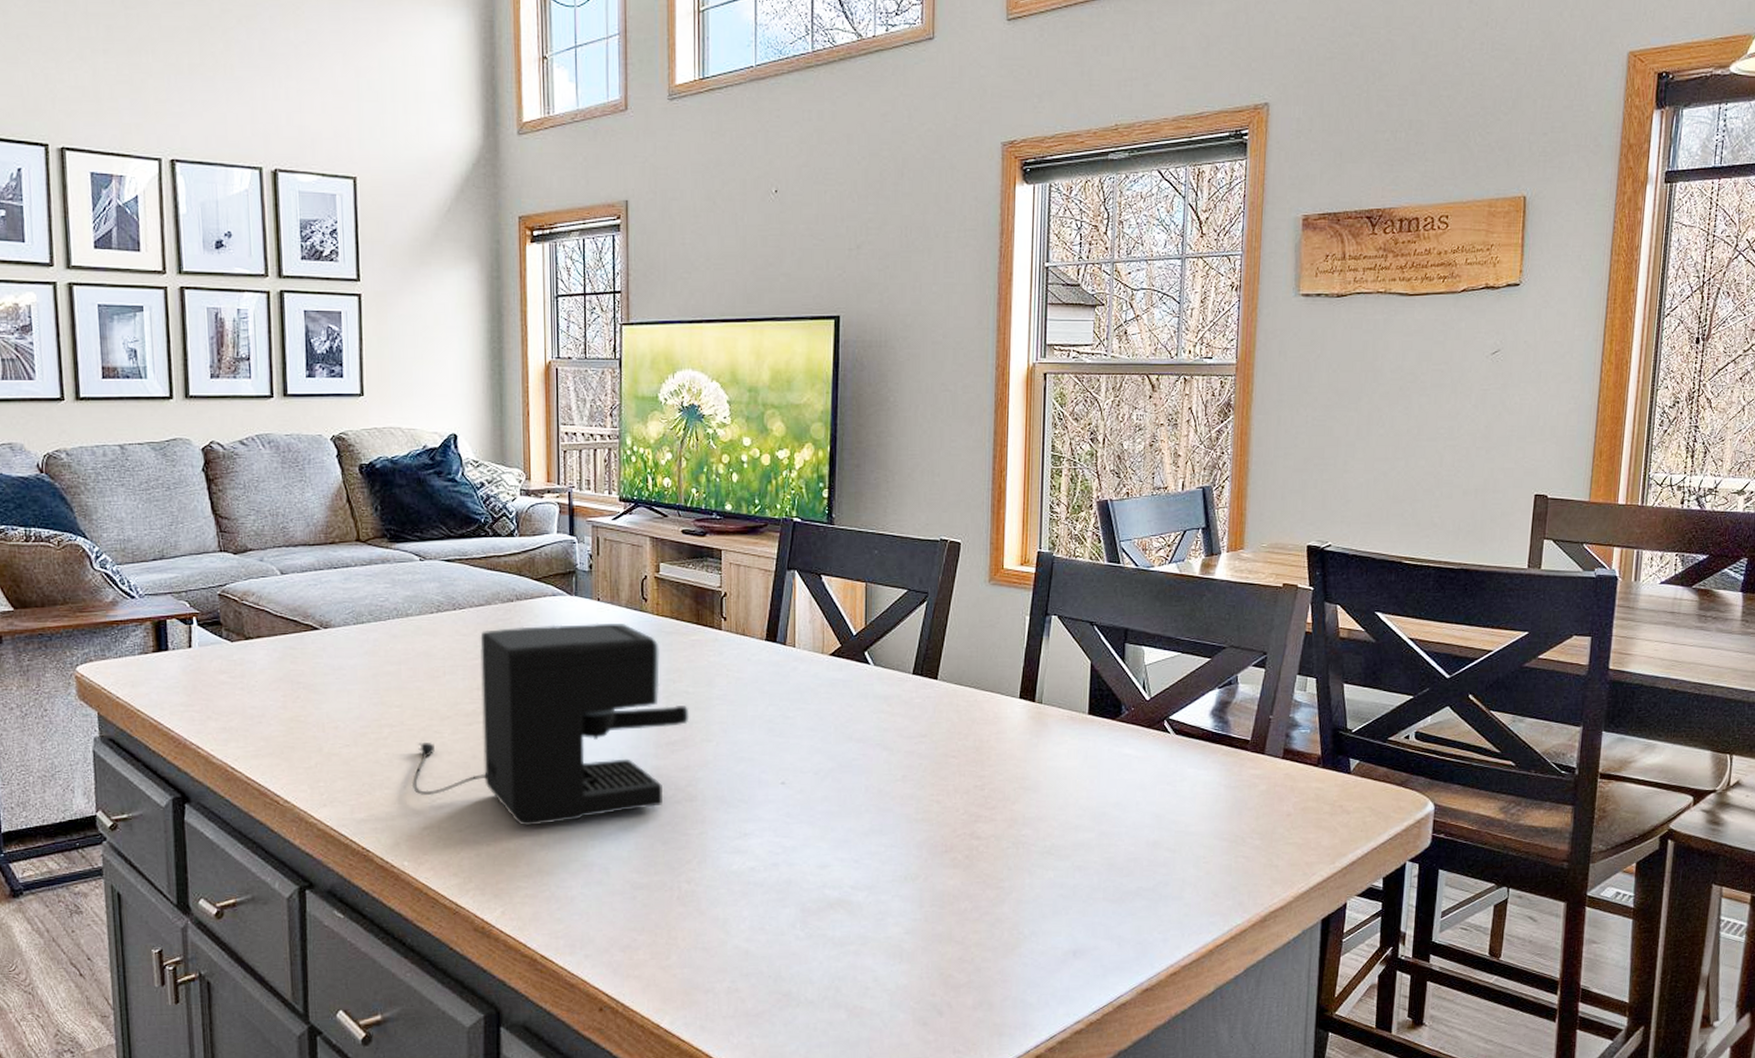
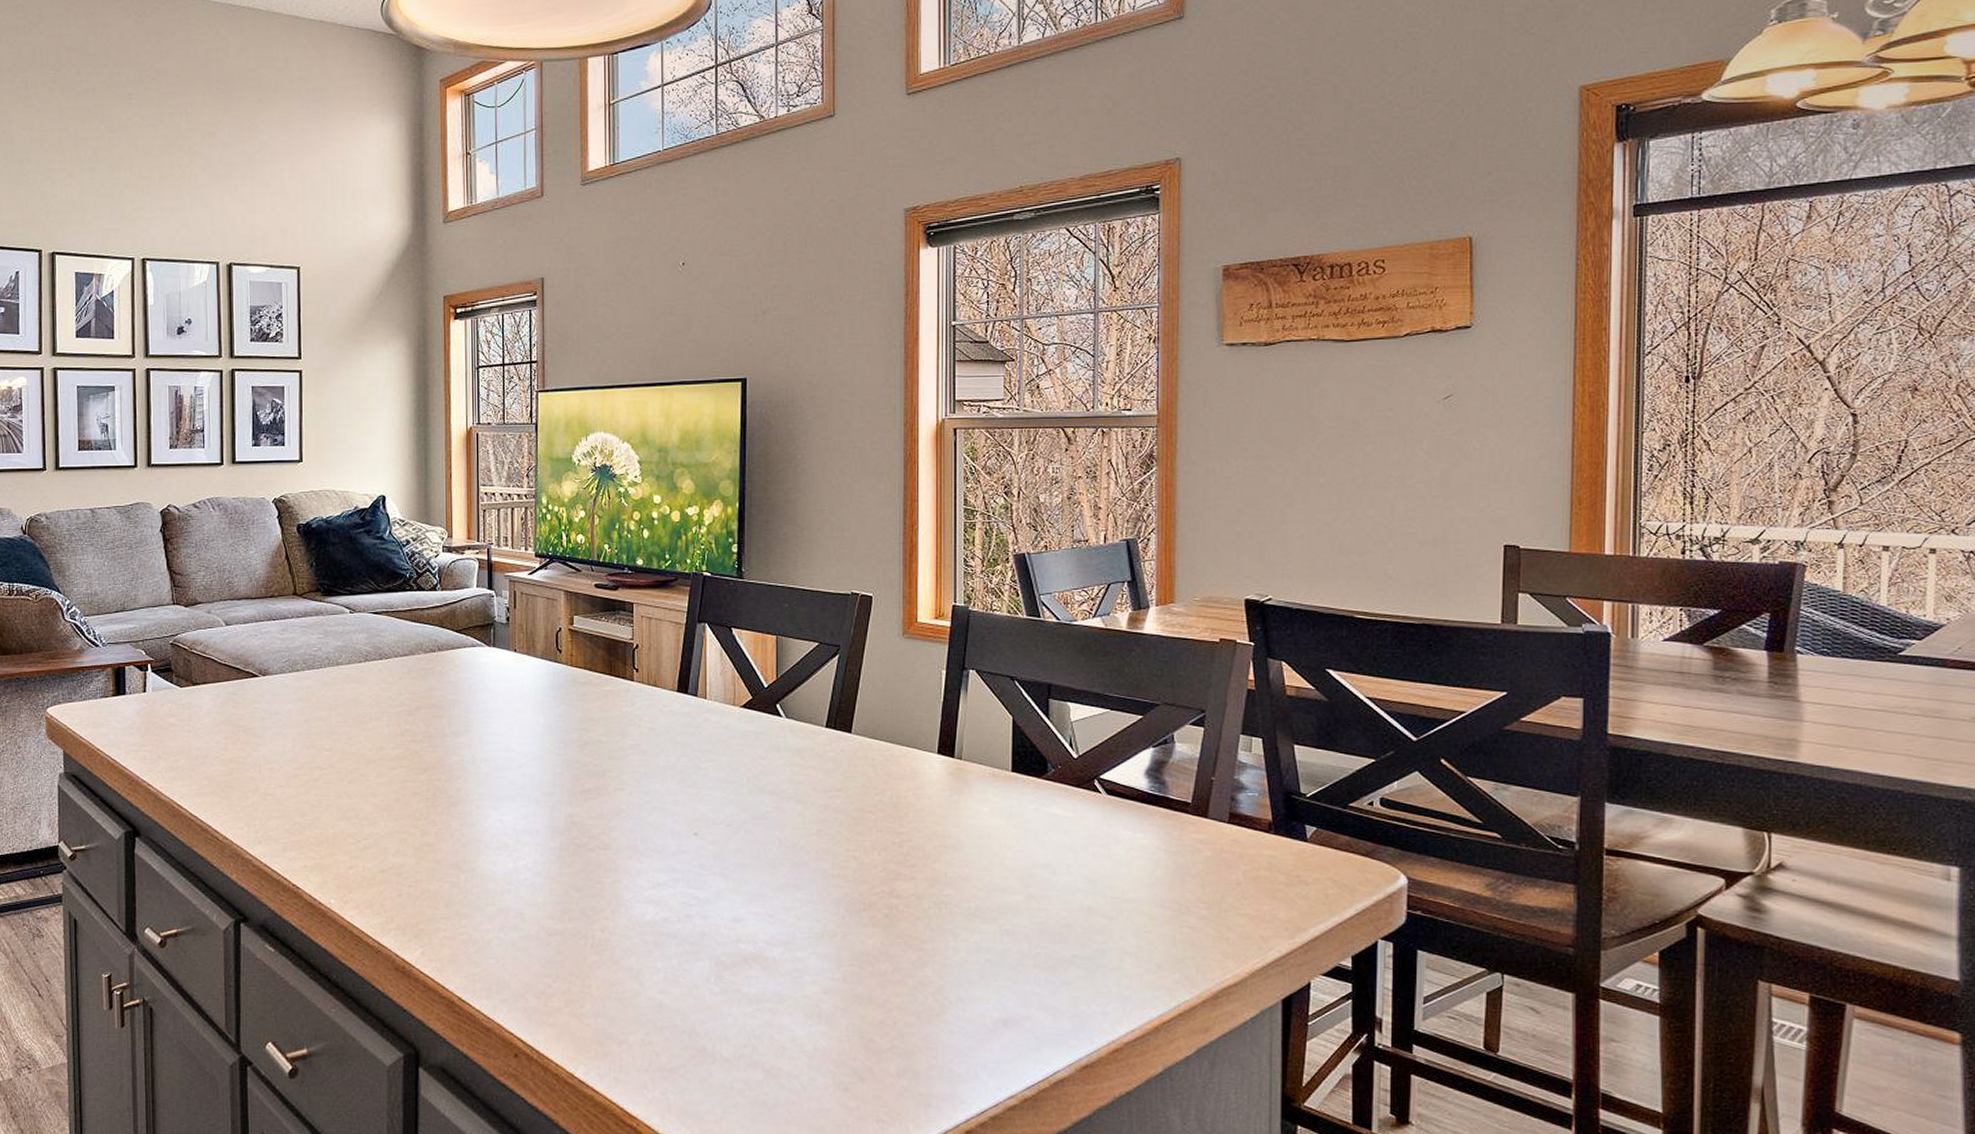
coffee maker: present [411,623,689,826] -> none [339,673,603,869]

